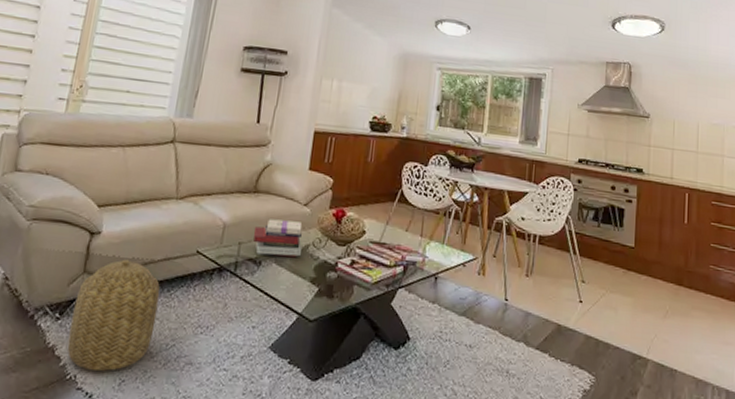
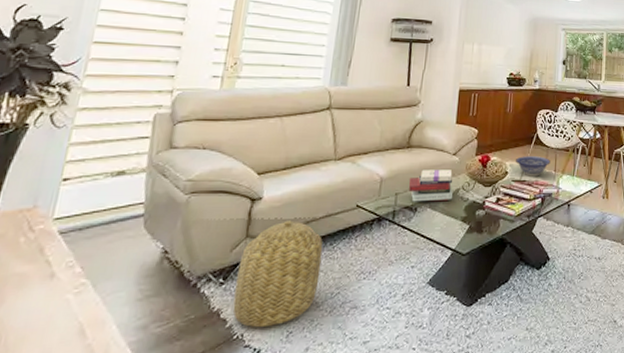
decorative bowl: none [375,214,416,240] -> present [516,156,550,177]

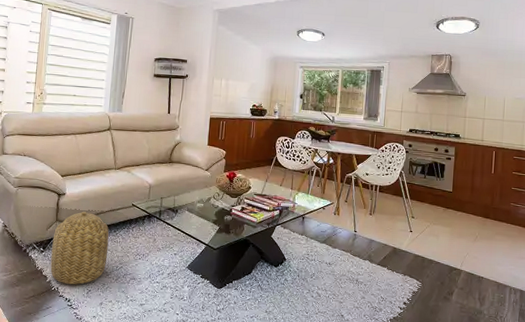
books: present [408,170,453,202] -> none [171,180,205,207]
decorative bowl: present [516,156,550,177] -> none [258,175,288,192]

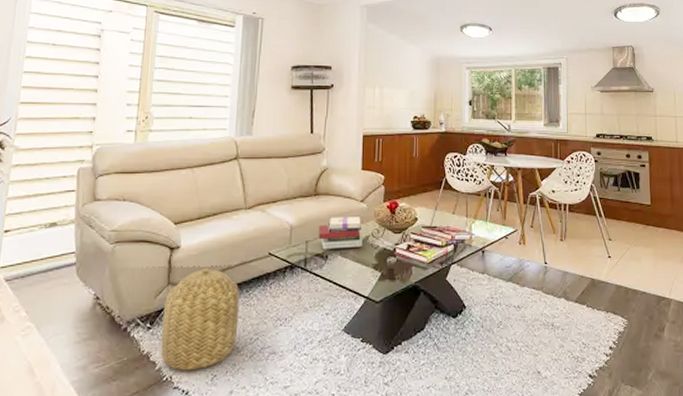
books: none [171,180,205,207] -> present [318,217,362,250]

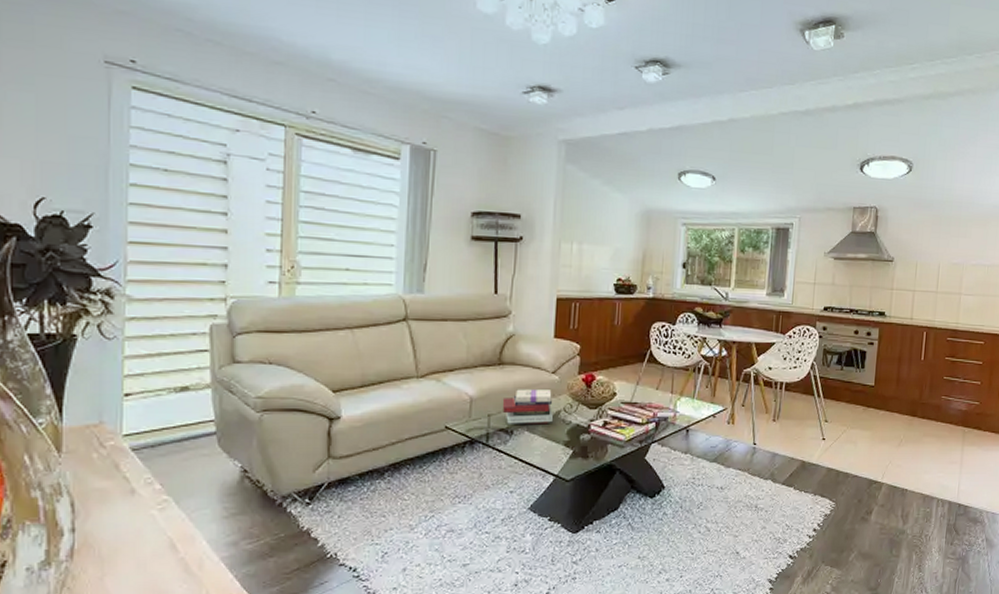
basket: present [160,268,240,371] -> none [323,441,412,548]

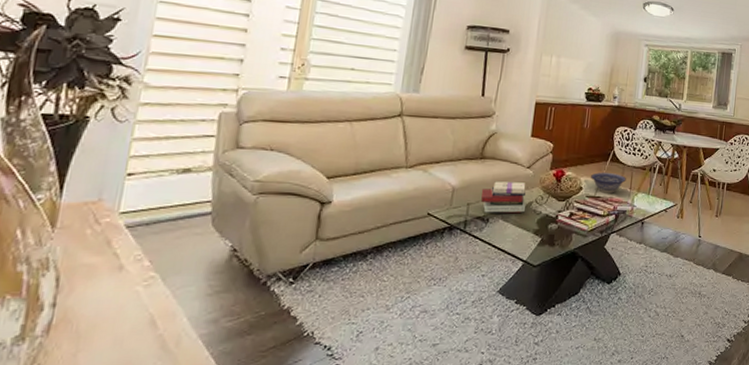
decorative bowl: none [625,375,666,399] -> present [591,172,626,193]

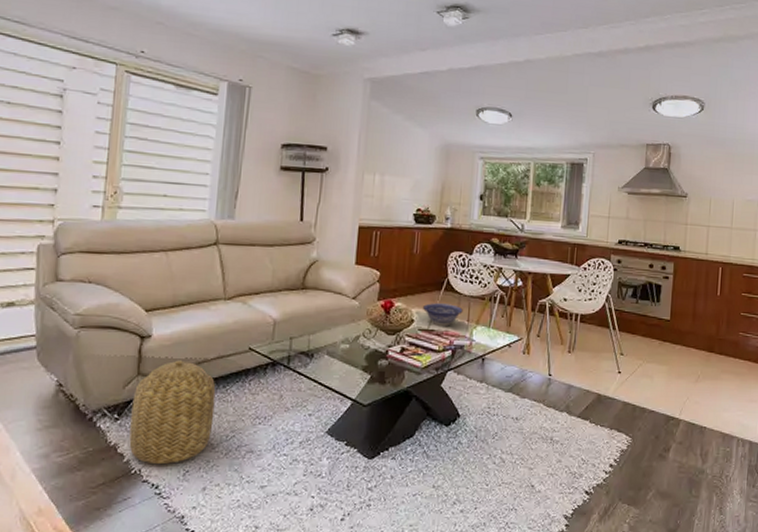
basket: none [303,225,394,327] -> present [129,360,216,465]
books: present [481,181,526,214] -> none [304,313,352,349]

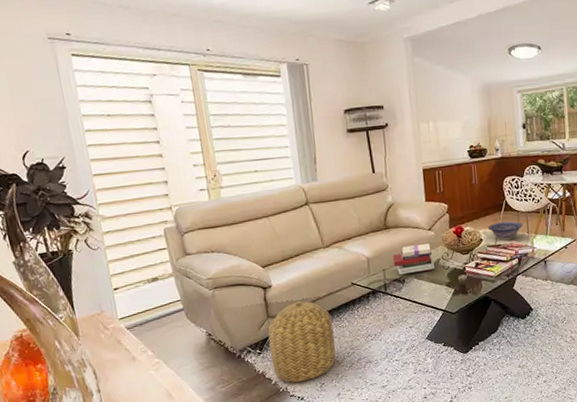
books: none [304,313,352,349] -> present [392,243,434,275]

